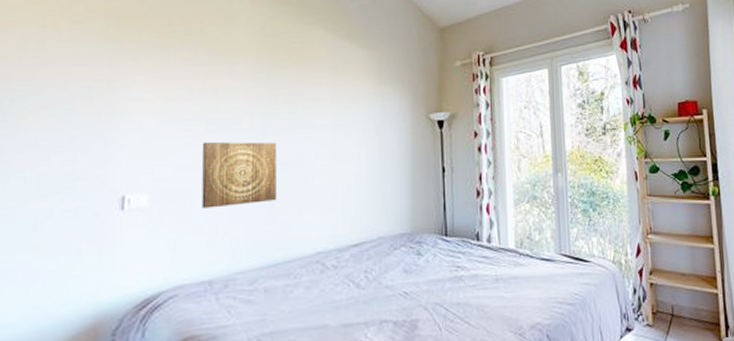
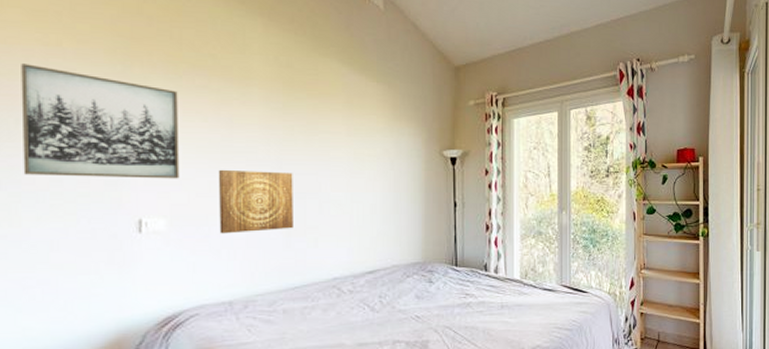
wall art: none [13,46,166,155] -> present [21,63,180,179]

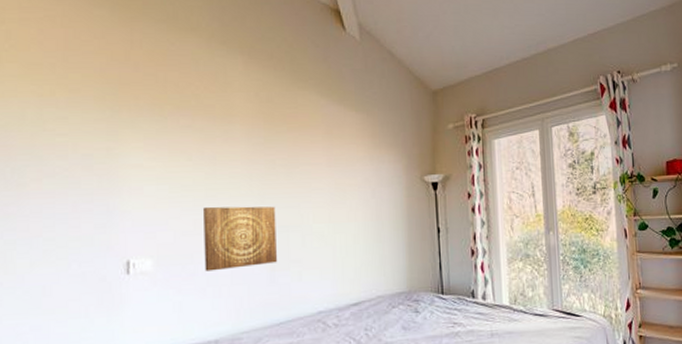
wall art: present [21,63,180,179] -> none [17,115,166,222]

